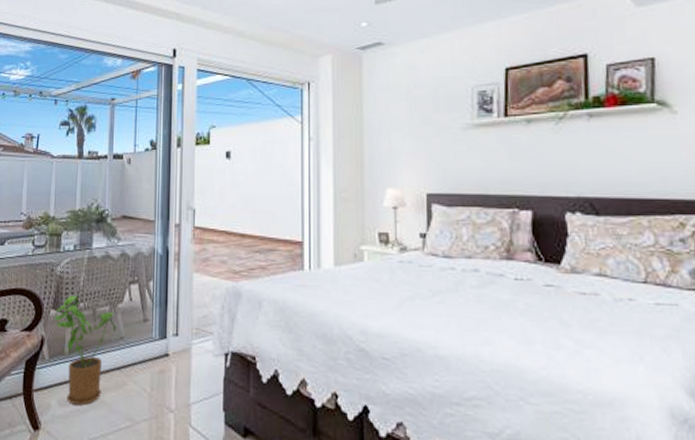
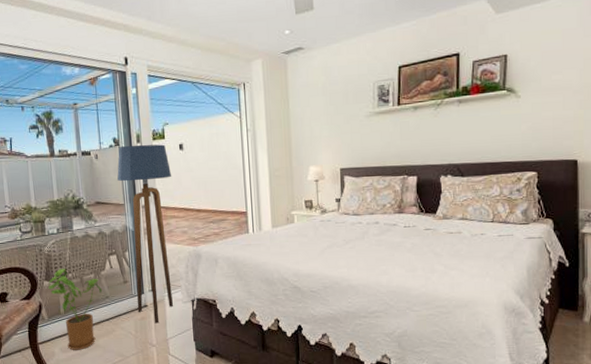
floor lamp: none [150,149,213,381] -> present [117,144,173,324]

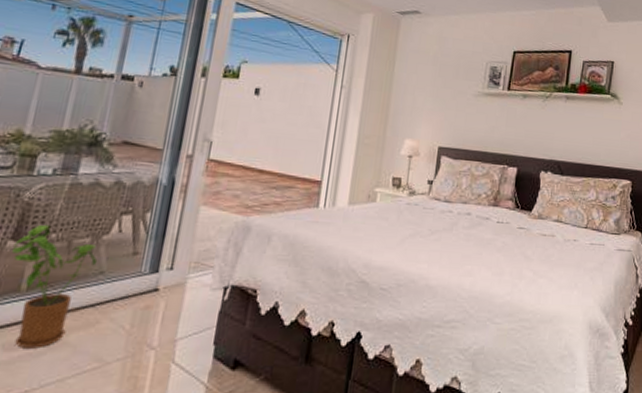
floor lamp: present [117,144,173,324] -> none [142,77,238,316]

